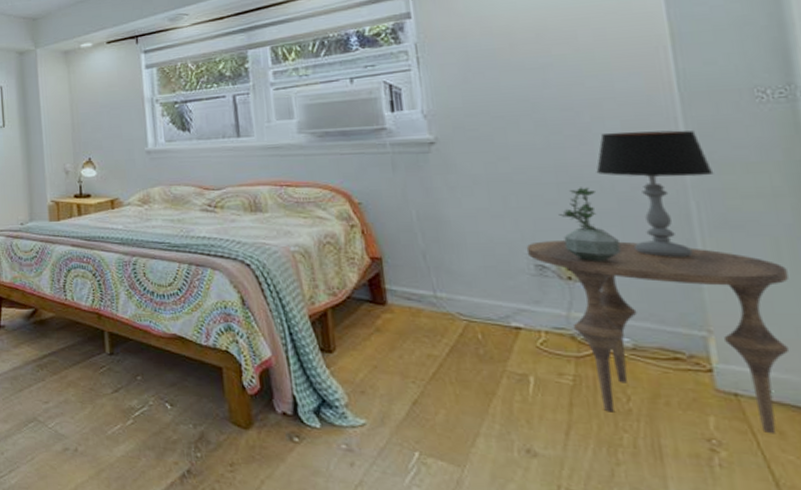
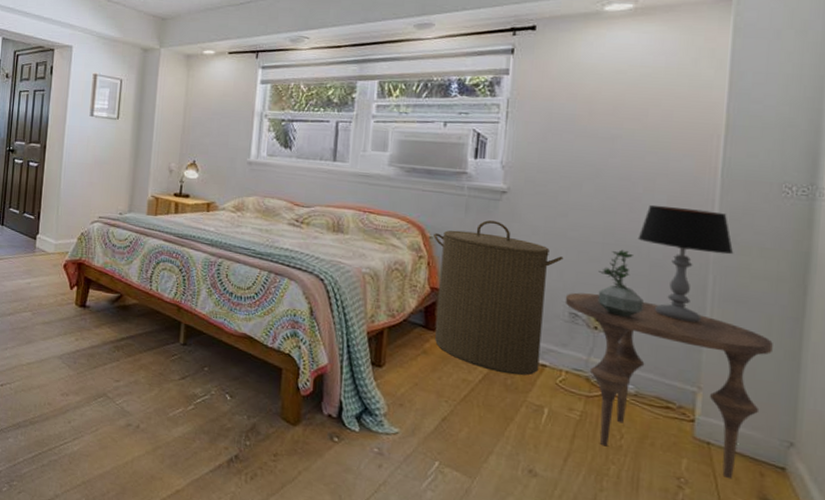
laundry hamper: none [362,176,515,343] -> present [433,220,564,376]

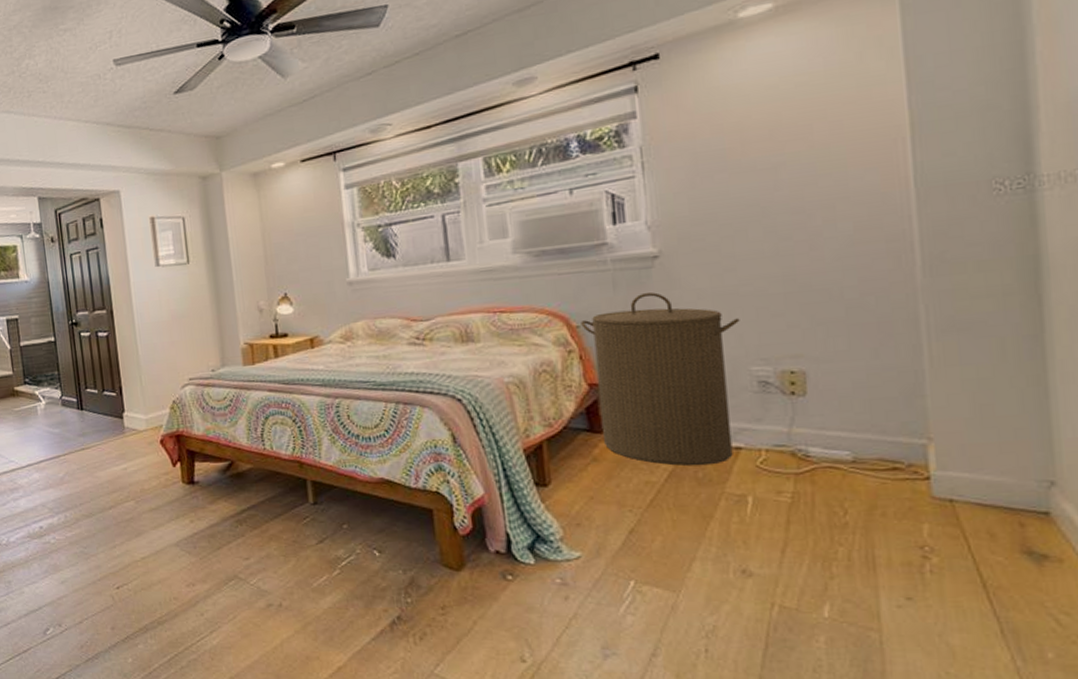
side table: present [565,292,773,479] -> none [750,351,1011,537]
potted plant: present [598,249,644,318] -> none [785,295,846,375]
table lamp: present [637,205,734,322] -> none [825,229,945,365]

